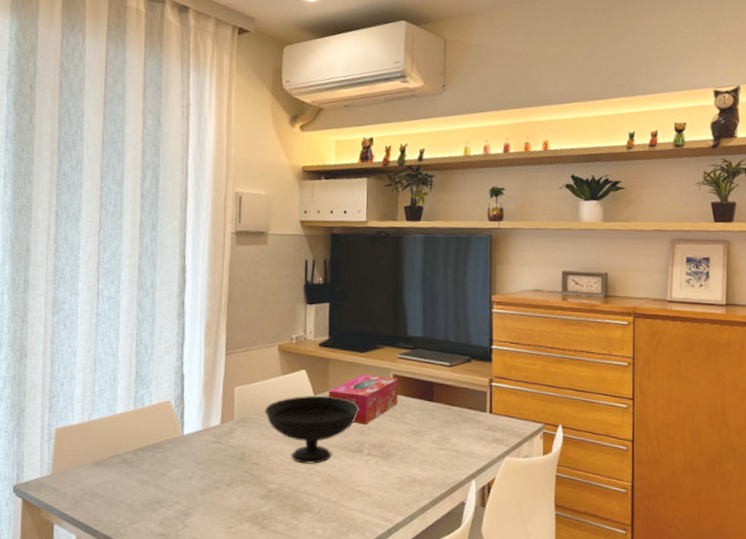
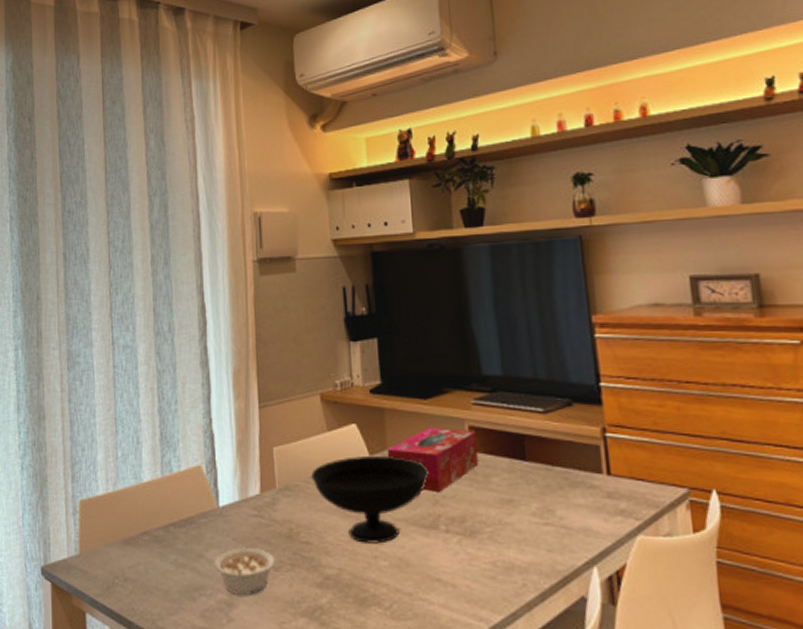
legume: none [175,468,229,506] -> present [214,548,276,595]

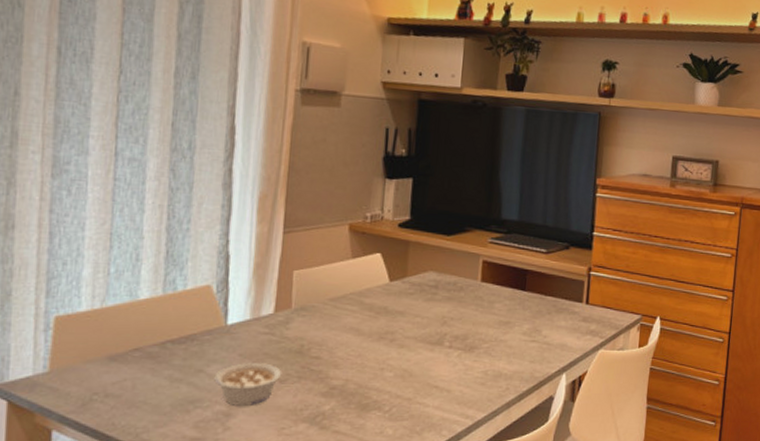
bowl: present [311,455,429,544] -> none [329,281,442,358]
tissue box: present [387,427,479,492] -> none [406,259,489,314]

